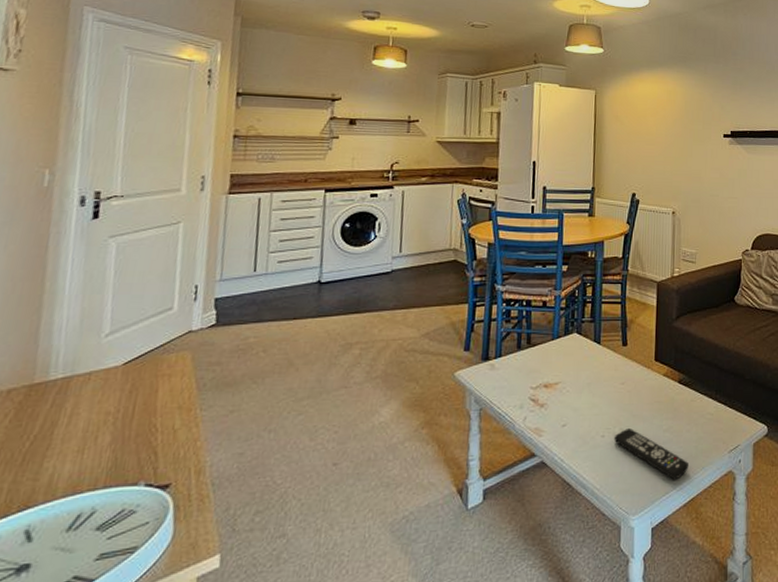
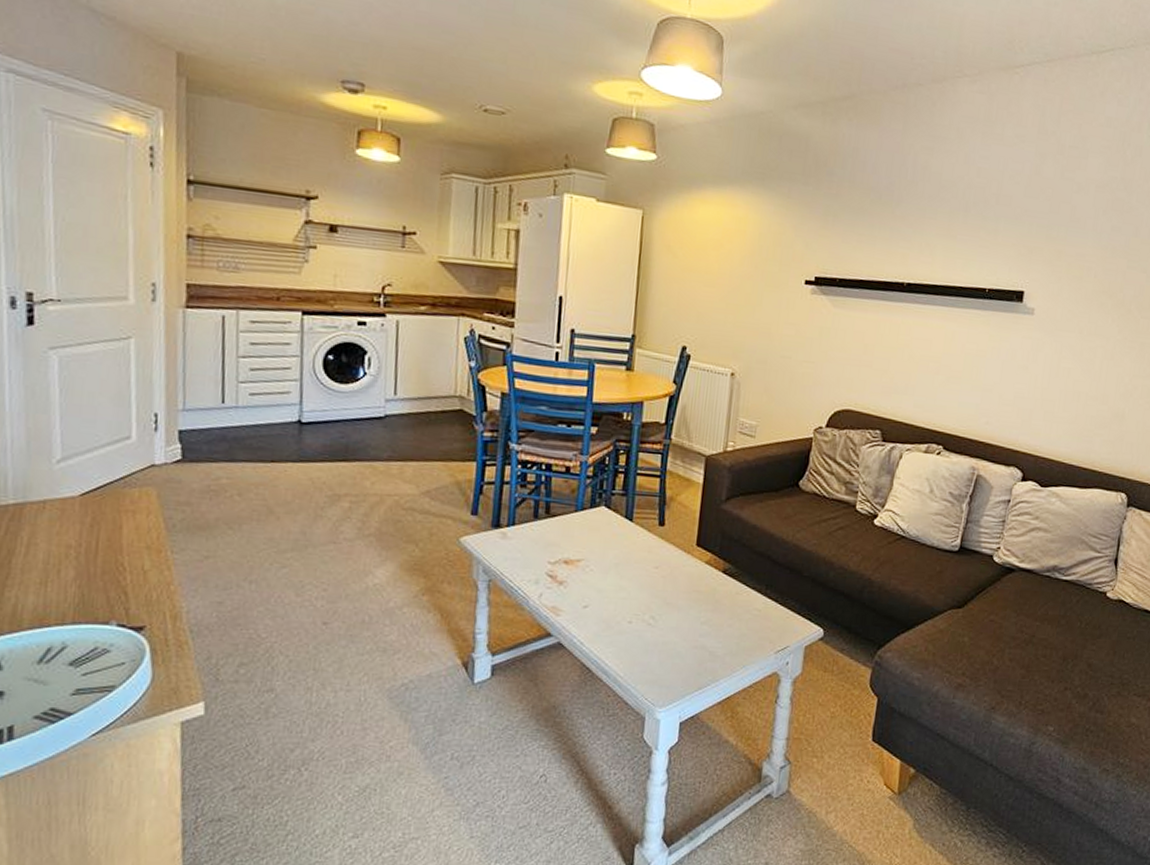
remote control: present [614,428,688,480] -> none [642,617,727,676]

